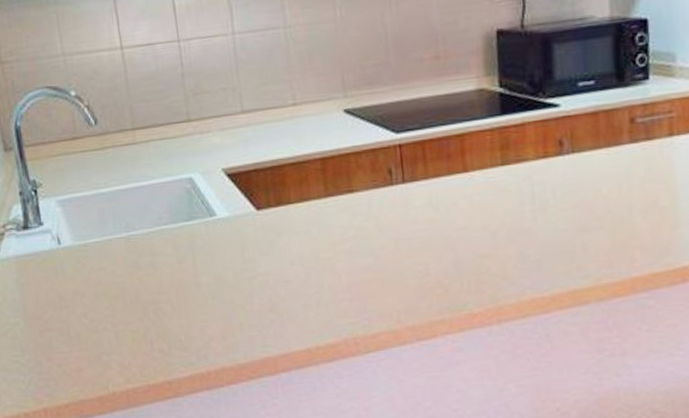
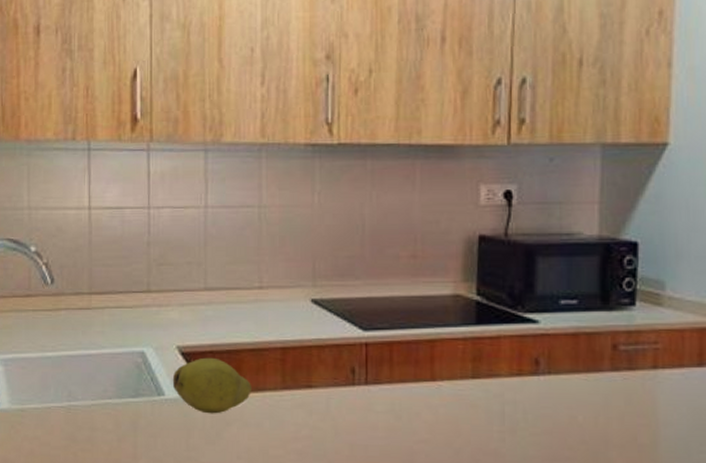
fruit: none [221,175,297,228] -> present [172,357,251,414]

